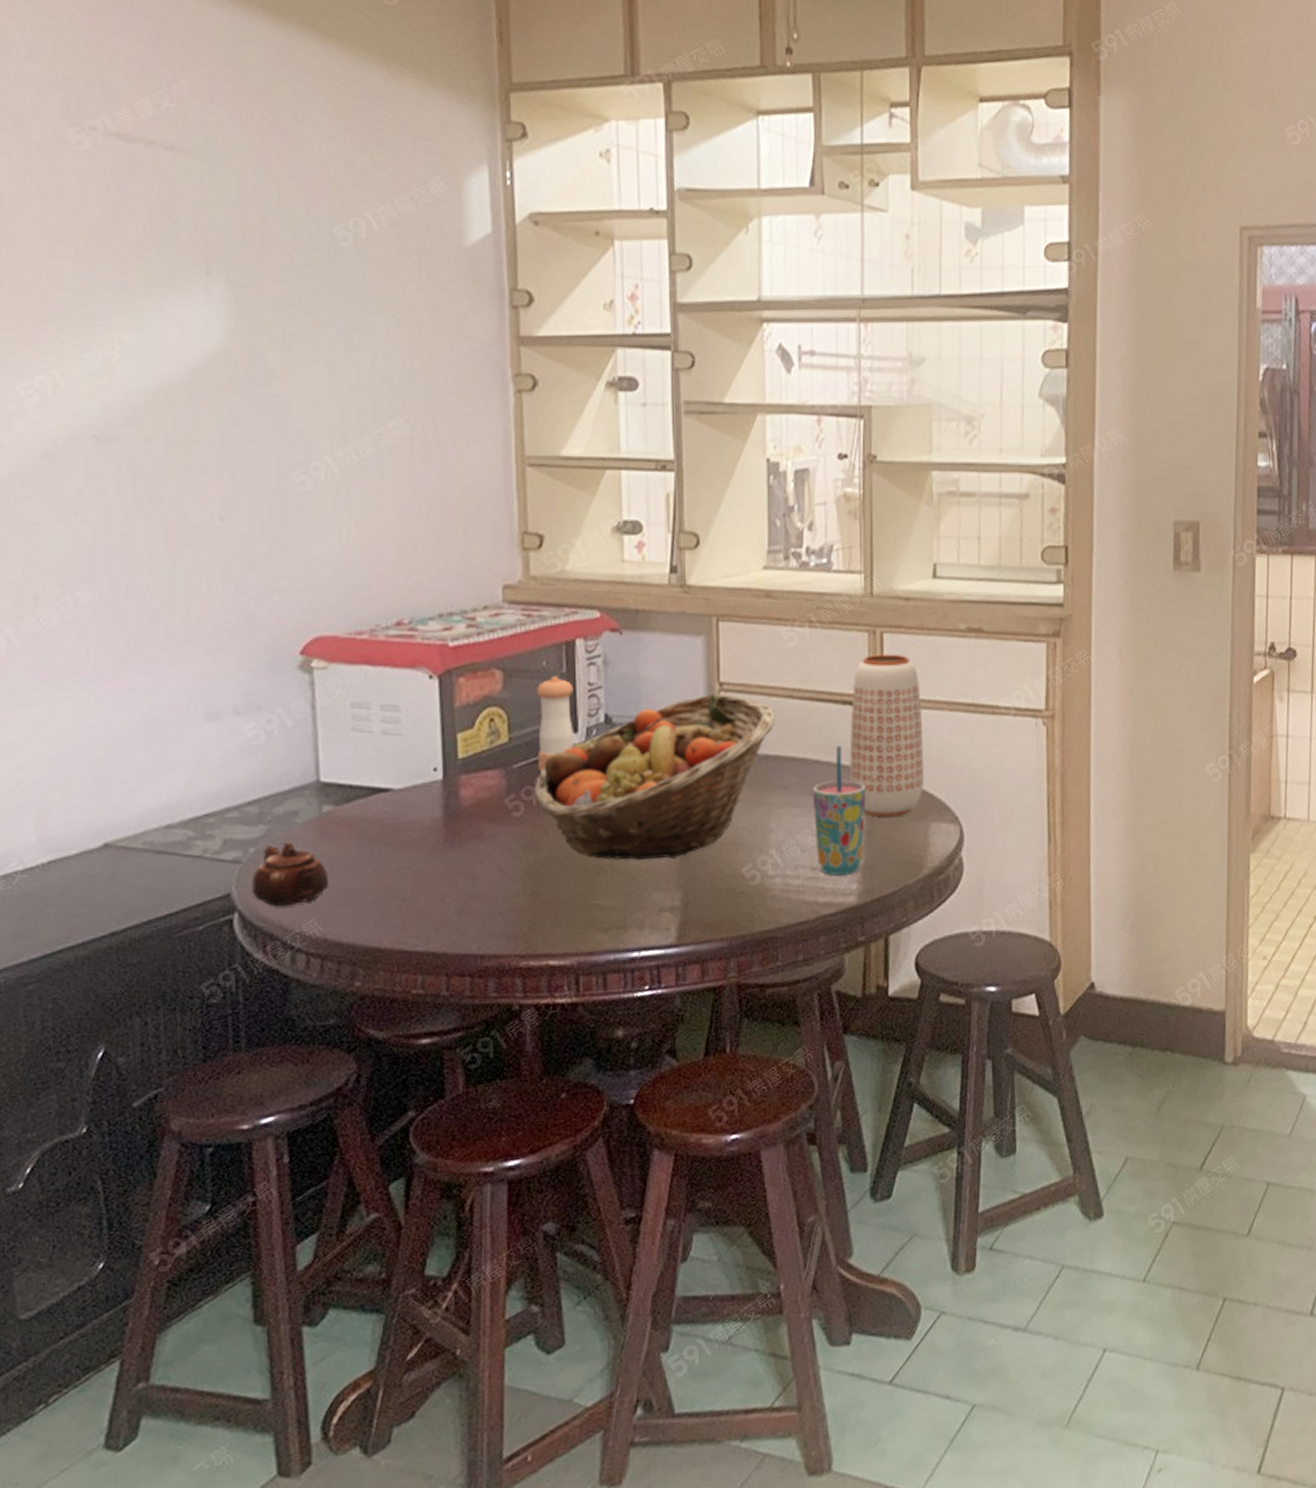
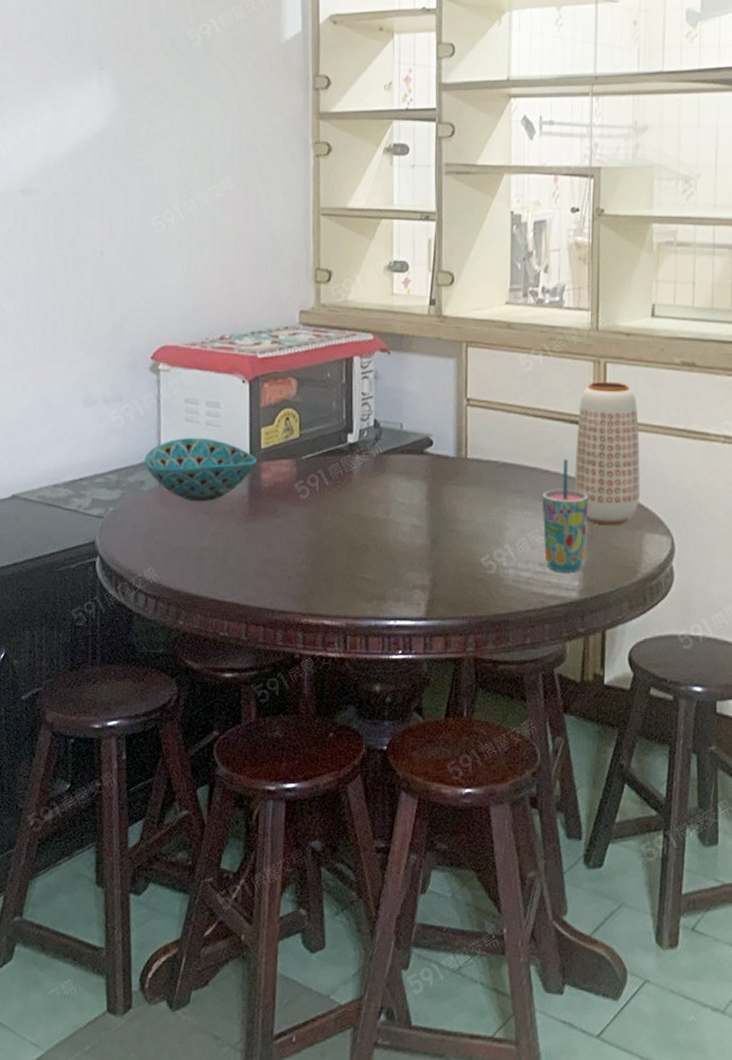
teapot: present [252,842,328,907] -> none [110,505,163,556]
bowl: none [296,750,453,832] -> present [144,437,257,502]
fruit basket: present [534,693,775,860] -> none [317,408,512,545]
pepper shaker: present [535,676,574,771] -> none [320,386,351,463]

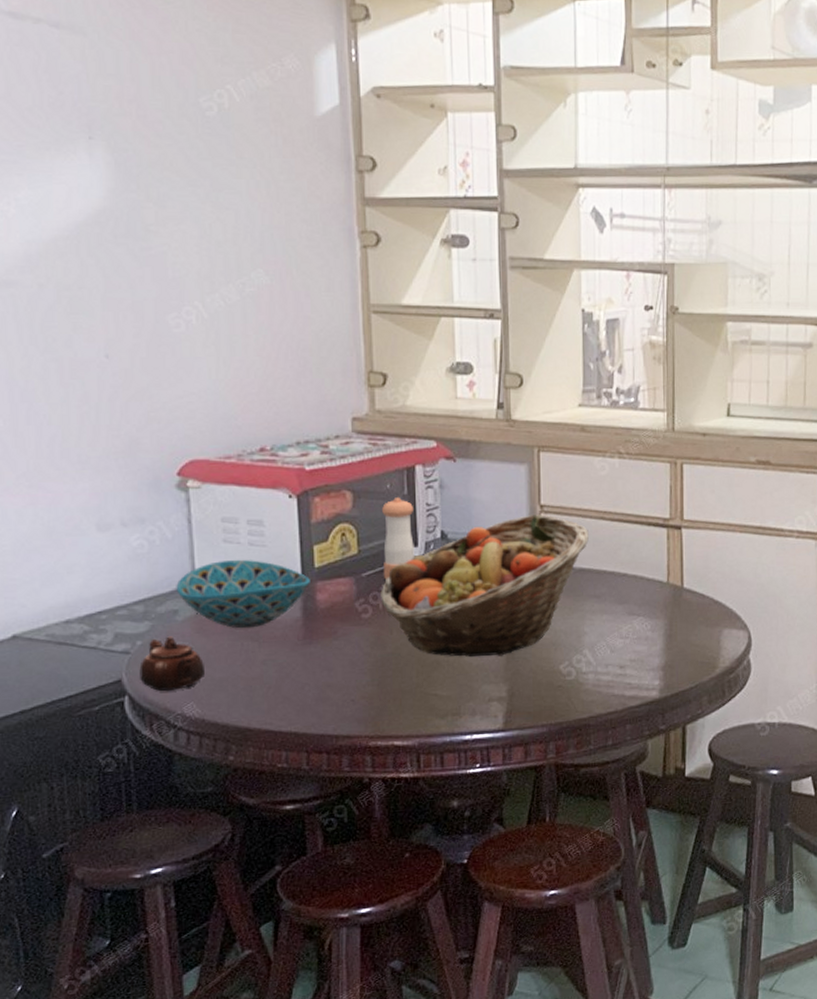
teapot: none [110,505,163,556] -> present [139,636,204,692]
fruit basket: none [317,408,512,545] -> present [380,515,589,657]
pepper shaker: none [320,386,351,463] -> present [381,497,415,579]
cup: present [543,459,588,572] -> none [621,561,667,673]
vase: present [575,381,641,525] -> none [653,482,718,624]

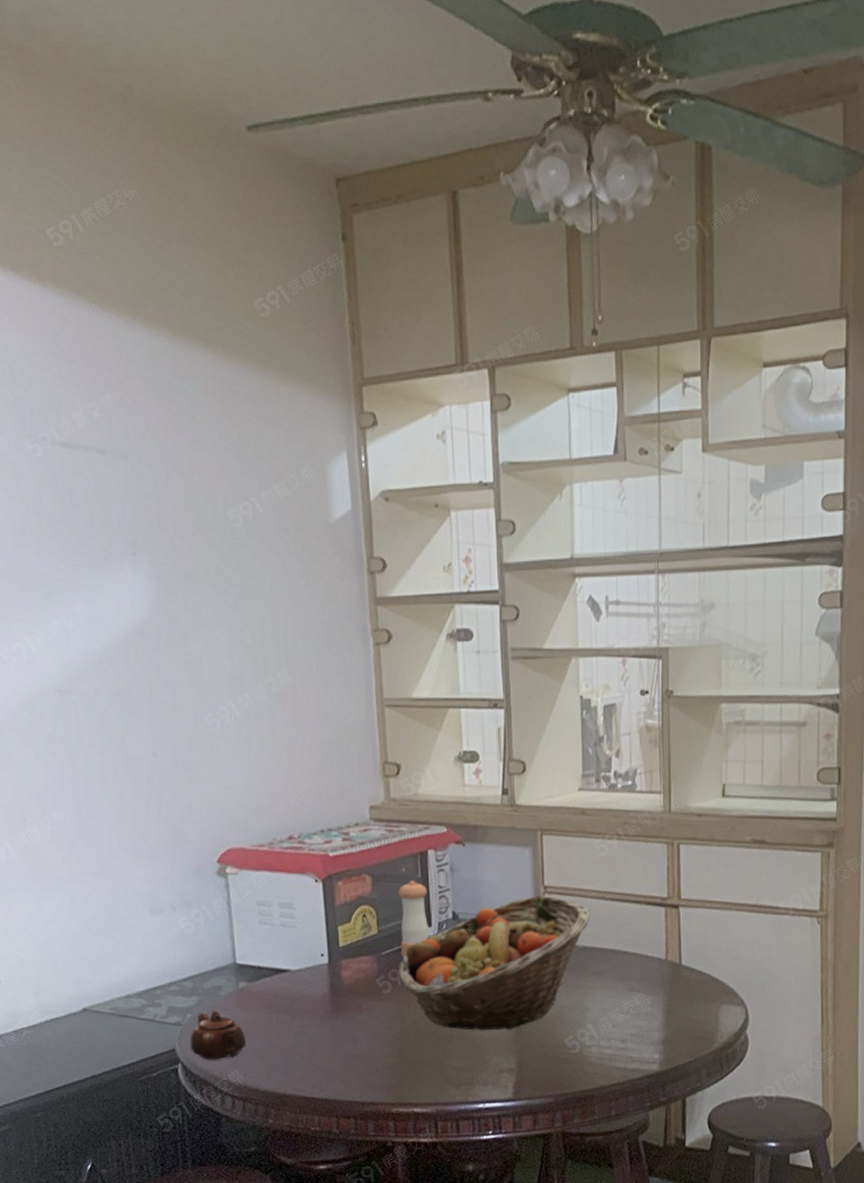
bowl: present [176,559,310,629] -> none [219,939,336,1003]

